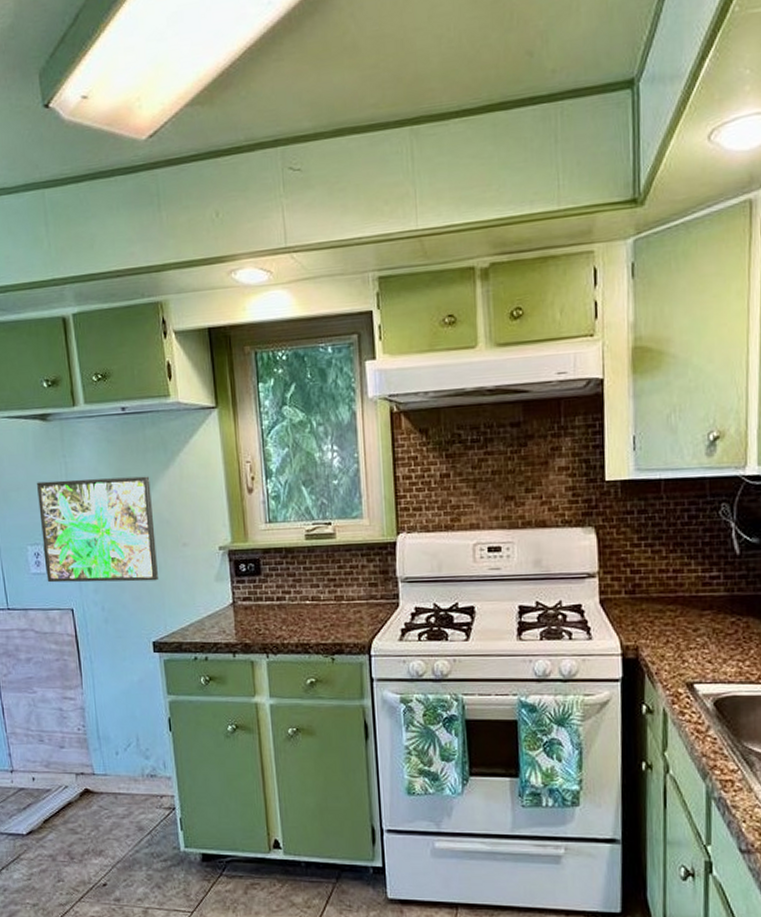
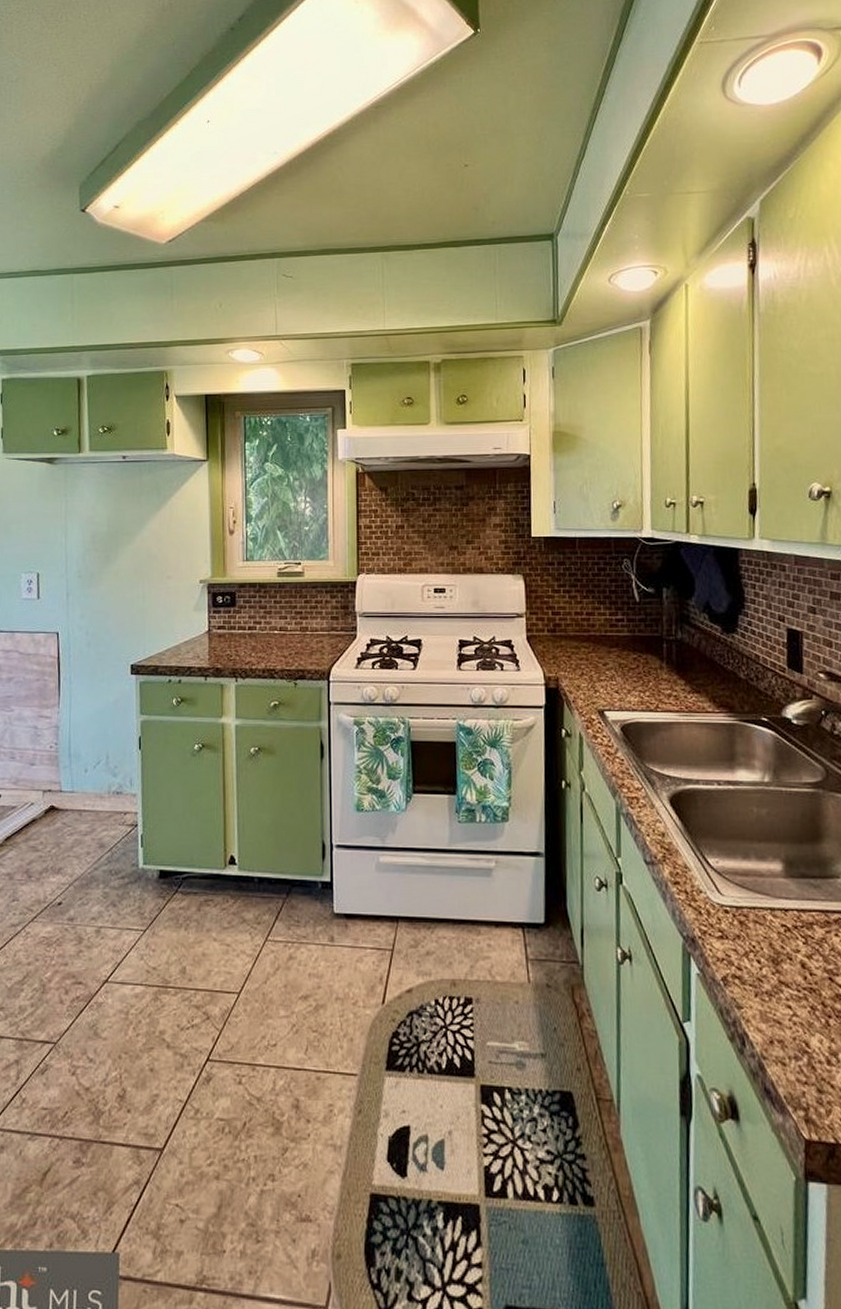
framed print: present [37,476,158,583] -> none [36,516,143,609]

